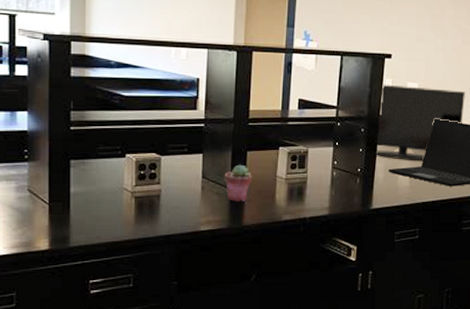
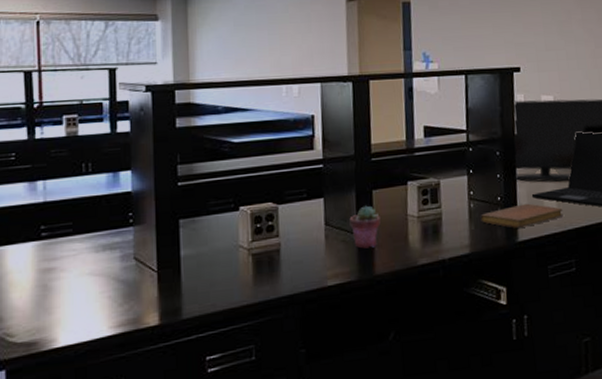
notebook: none [341,177,414,198] -> present [480,203,563,229]

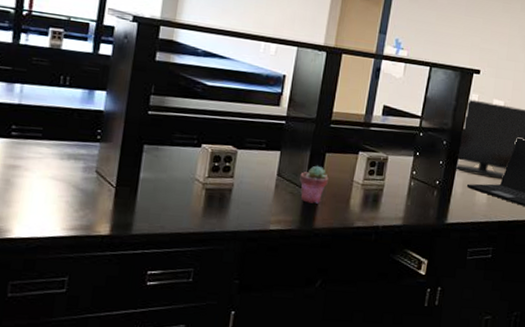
notebook: present [480,203,563,229] -> none [417,191,491,212]

